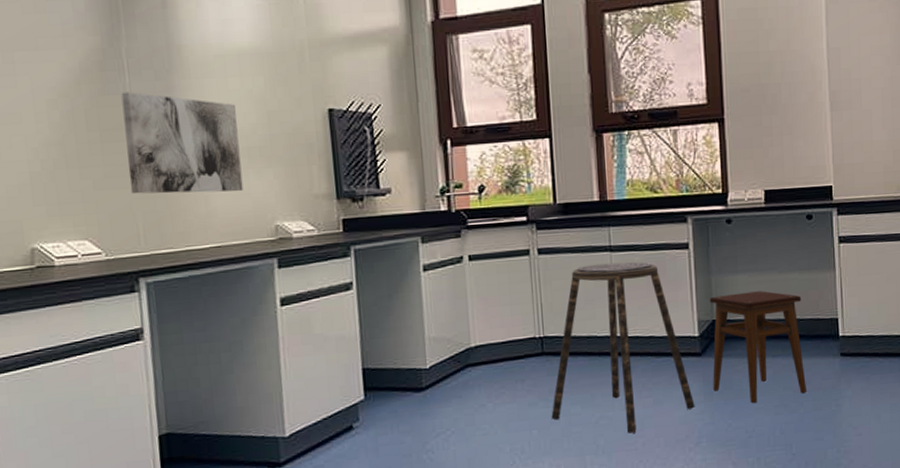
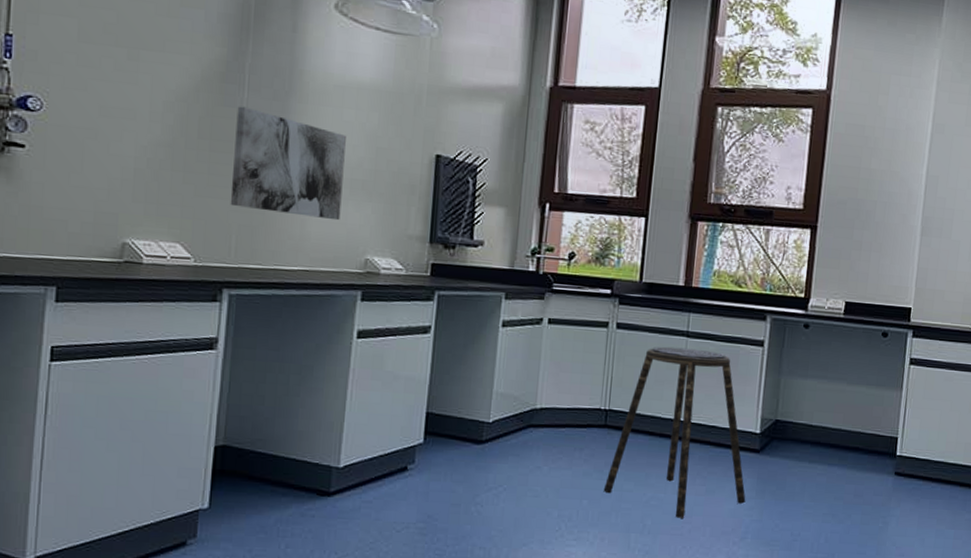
stool: present [709,291,806,403] -> none [766,396,866,507]

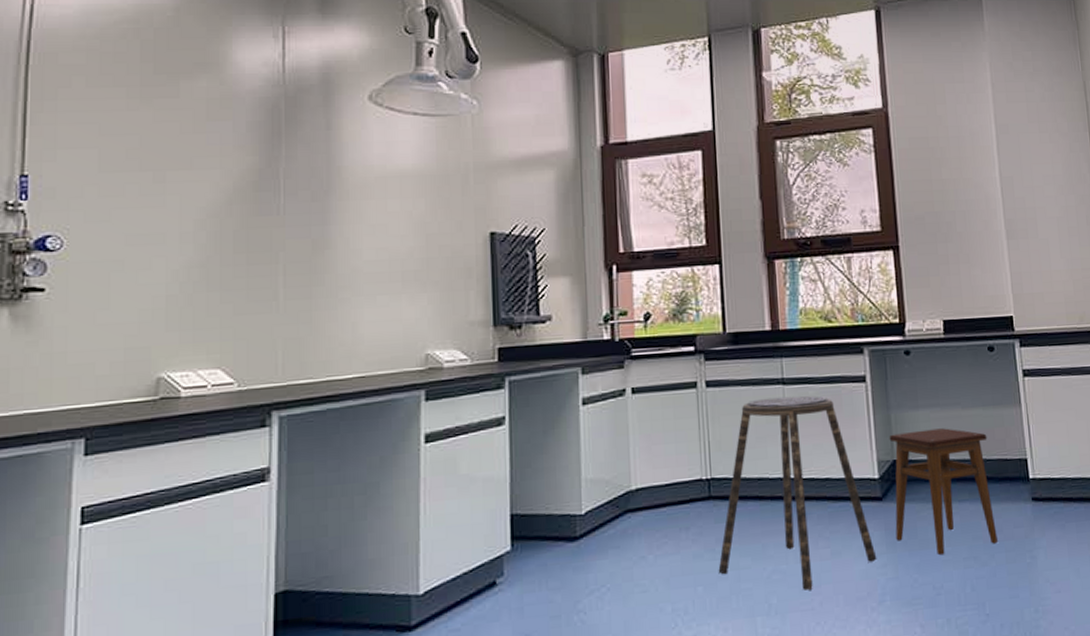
wall art: present [230,106,346,221] -> none [273,212,394,320]
stool: none [766,396,866,507] -> present [889,428,998,555]

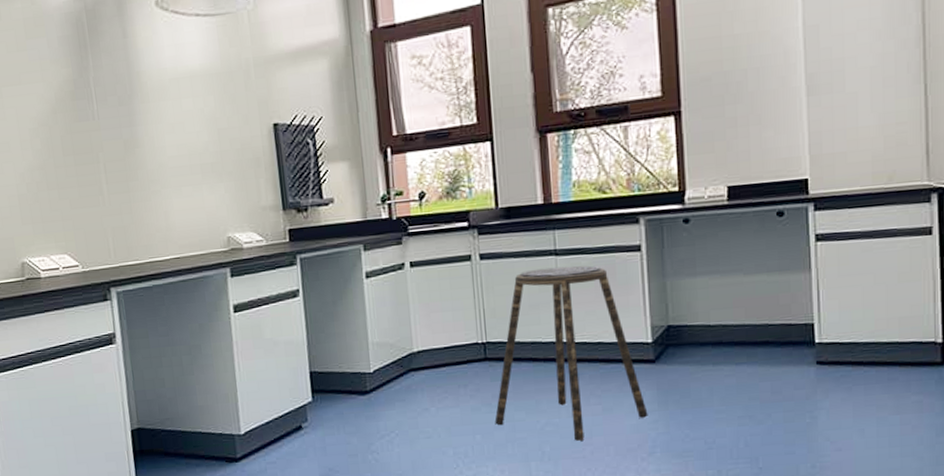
stool: present [889,428,998,555] -> none [664,294,775,413]

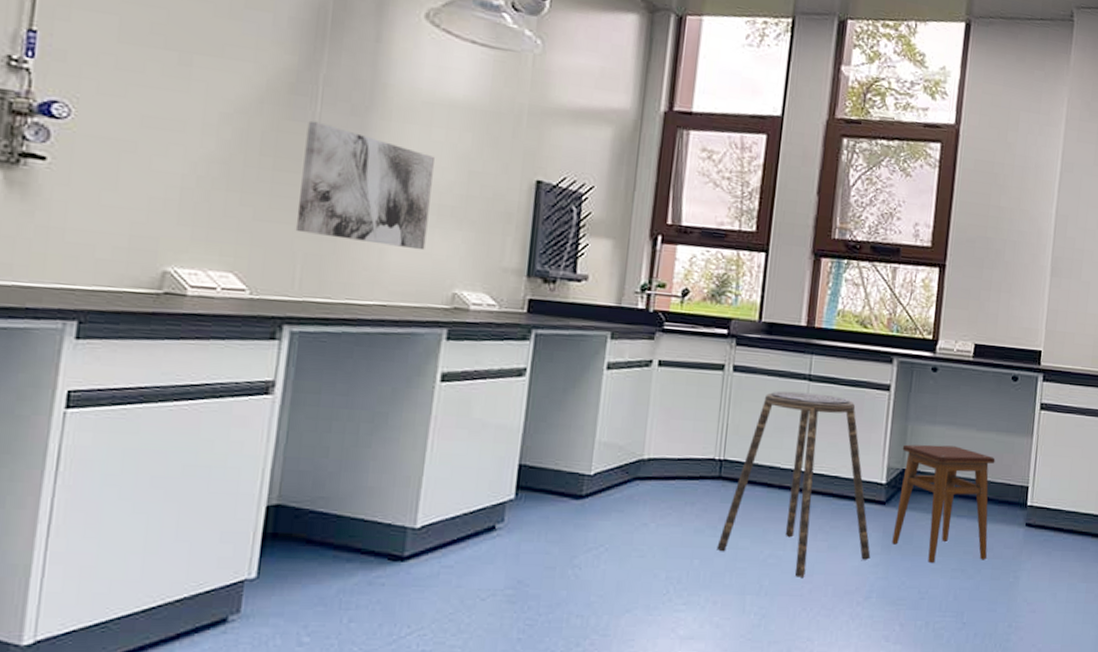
wall art: none [90,117,198,212] -> present [295,120,434,251]
stool: none [664,294,775,413] -> present [892,444,996,562]

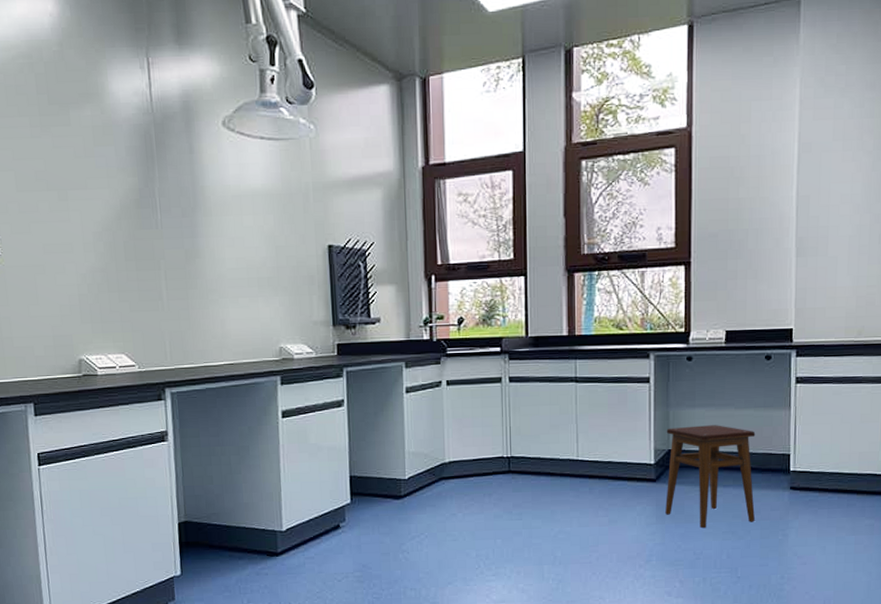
wall art: present [295,120,434,251] -> none [154,226,253,317]
stool: present [716,390,871,577] -> none [514,392,647,548]

